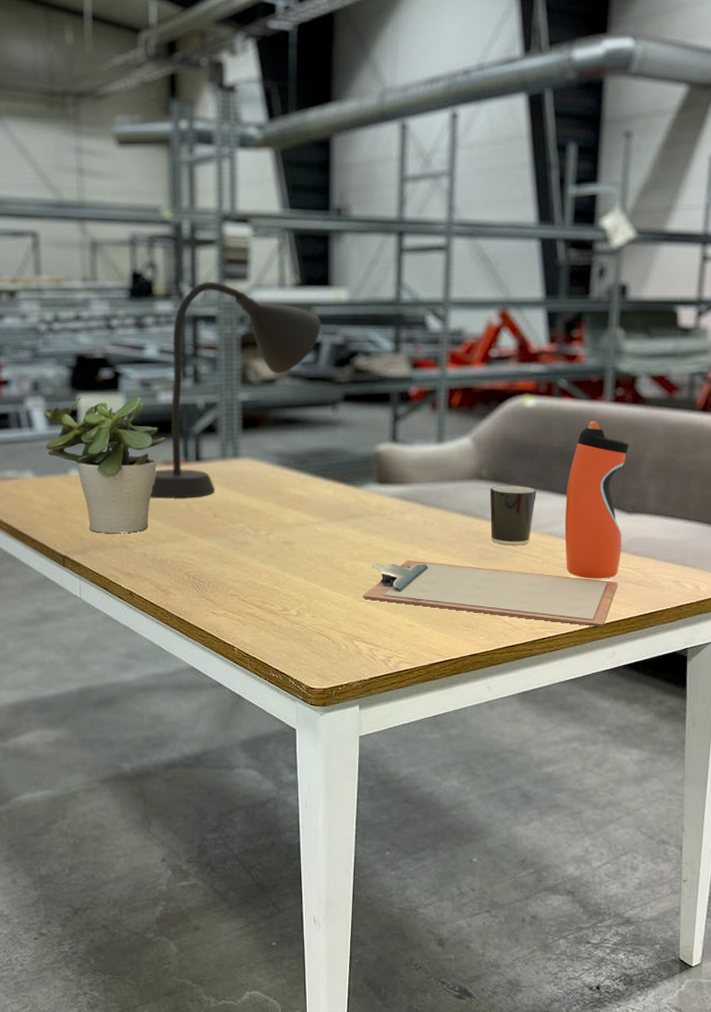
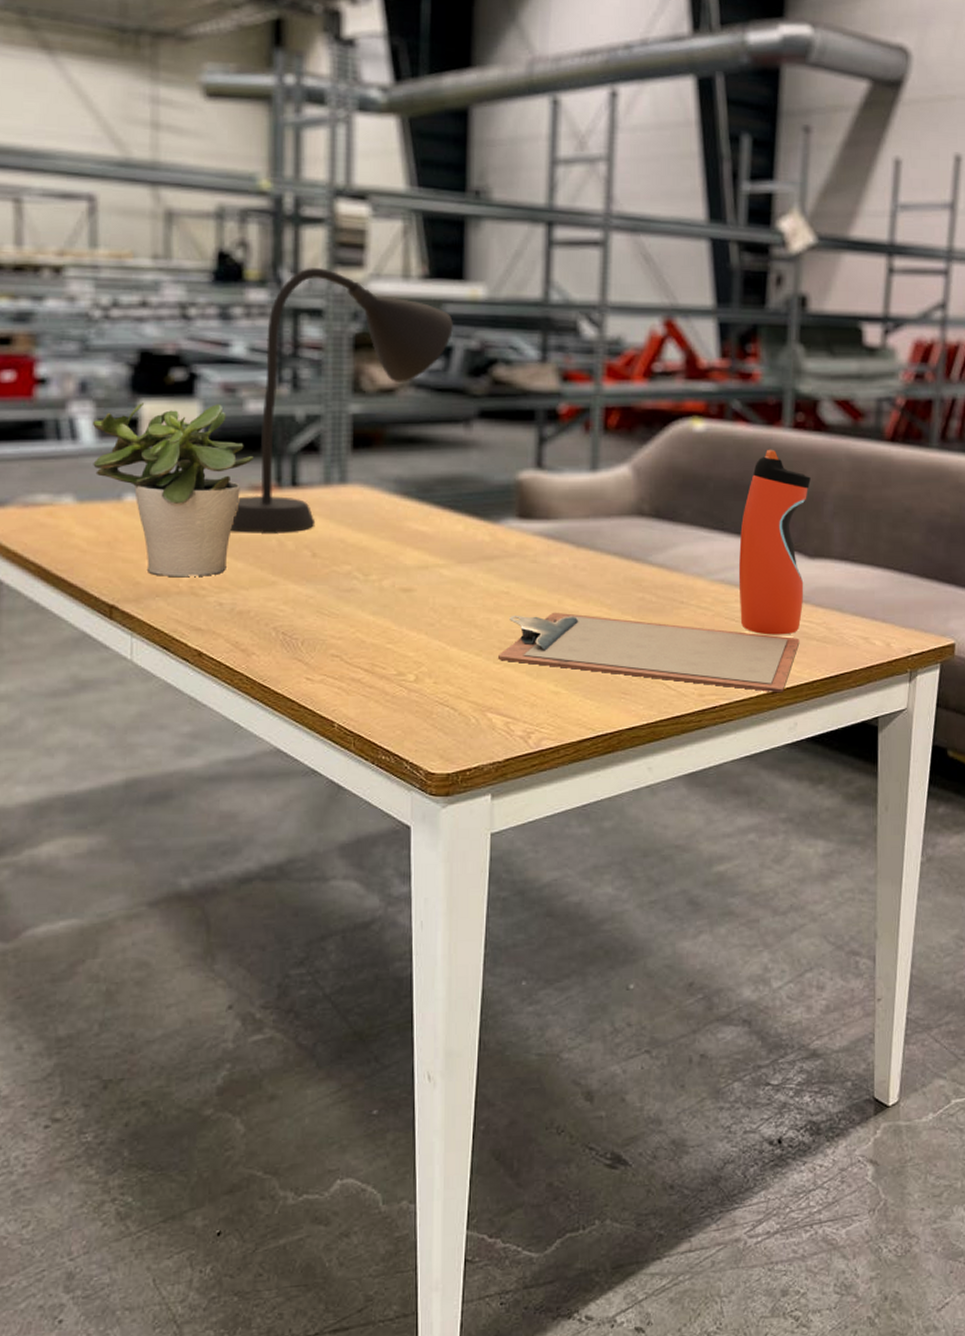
mug: present [490,485,536,546] -> none [652,523,706,595]

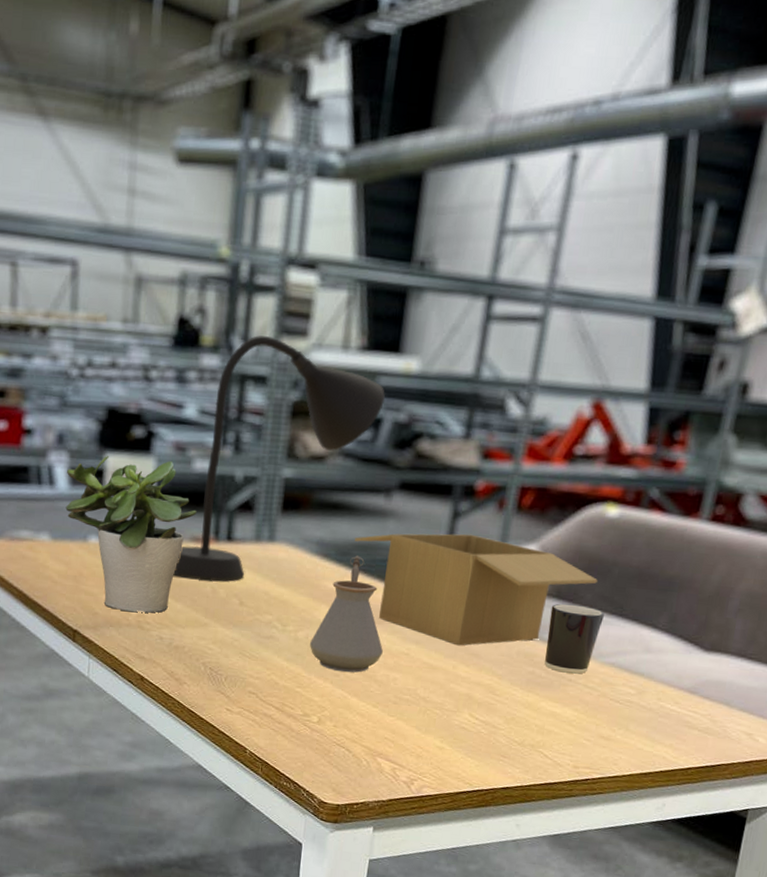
coffee pot: none [396,491,480,619] -> present [309,555,383,673]
cardboard box: none [436,459,694,578] -> present [355,533,598,646]
clipboard: present [498,612,800,693] -> none [393,674,682,775]
mug: none [652,523,706,595] -> present [544,603,604,674]
water bottle: present [738,449,811,635] -> none [624,540,720,722]

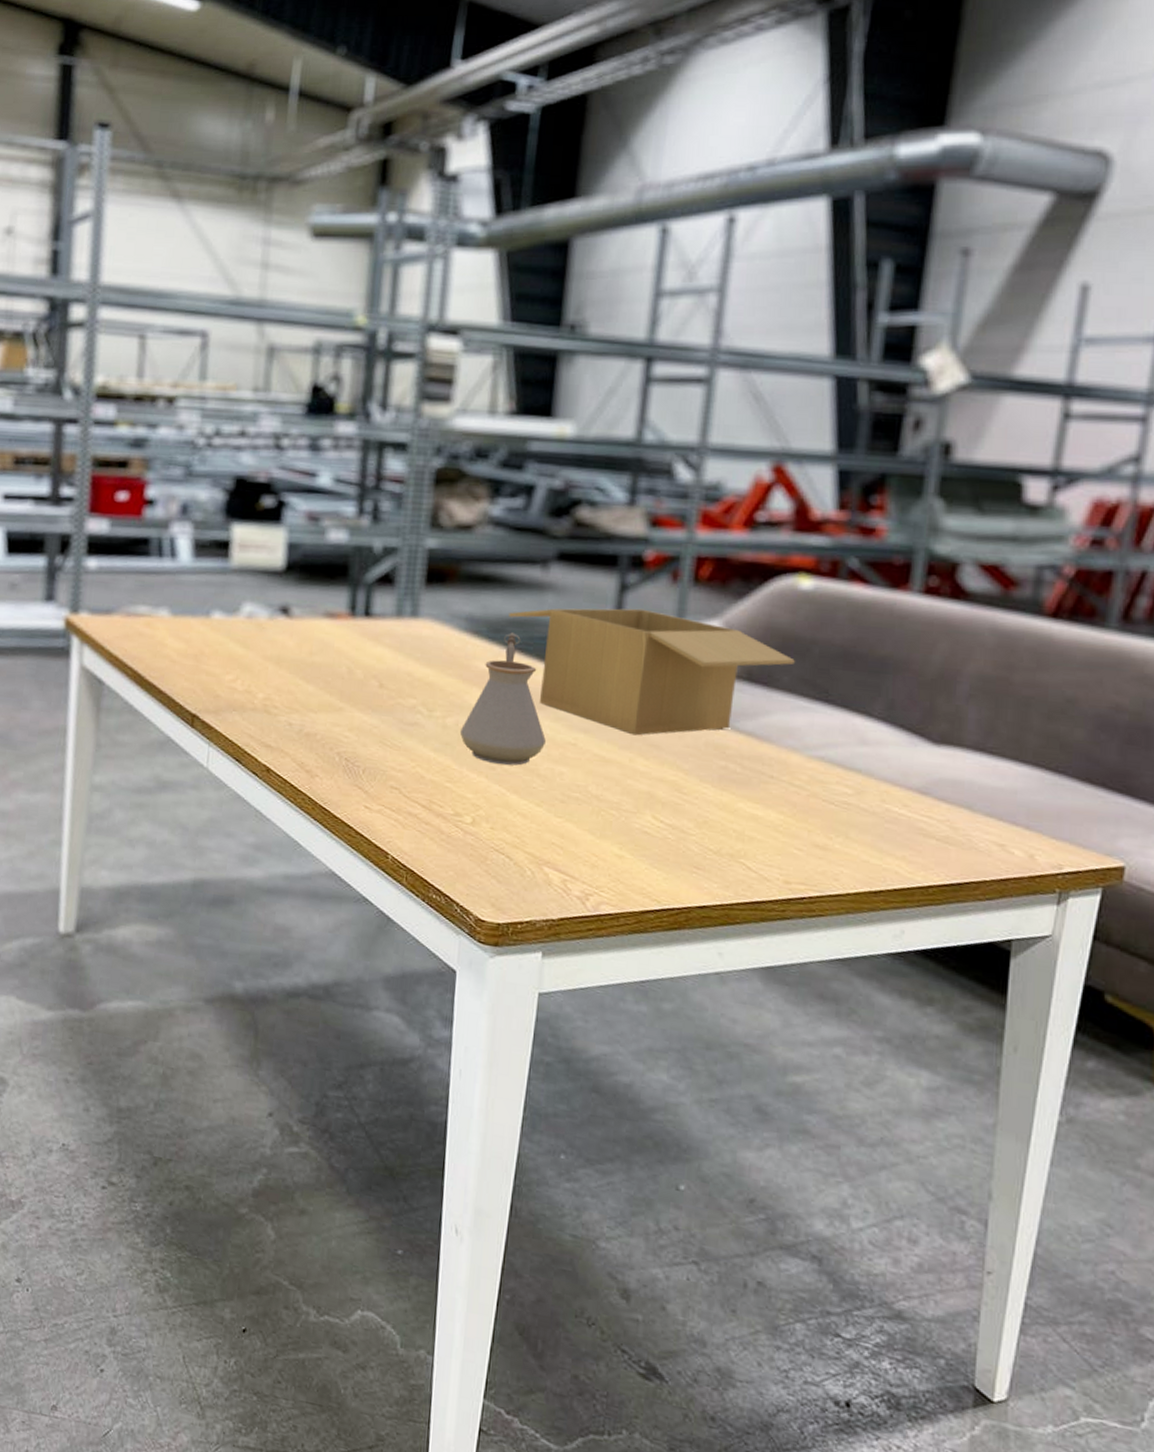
potted plant: present [65,456,197,613] -> none [187,527,331,696]
desk lamp: present [173,335,386,581] -> none [304,402,538,661]
mug: present [544,603,604,674] -> none [738,687,806,770]

